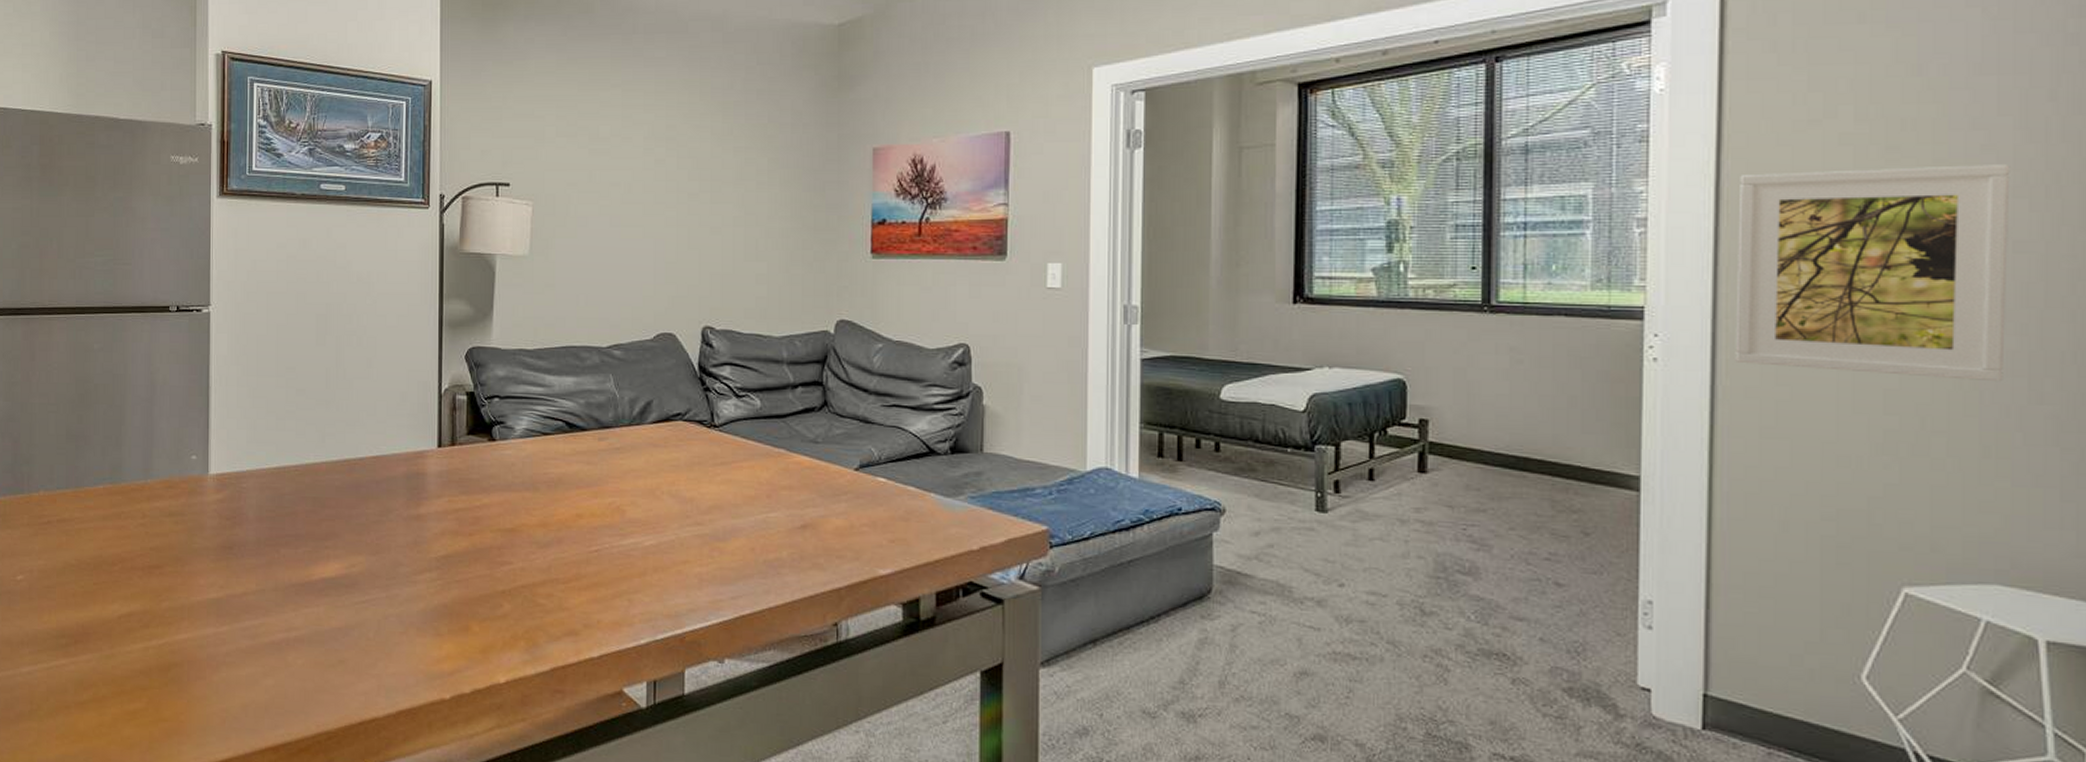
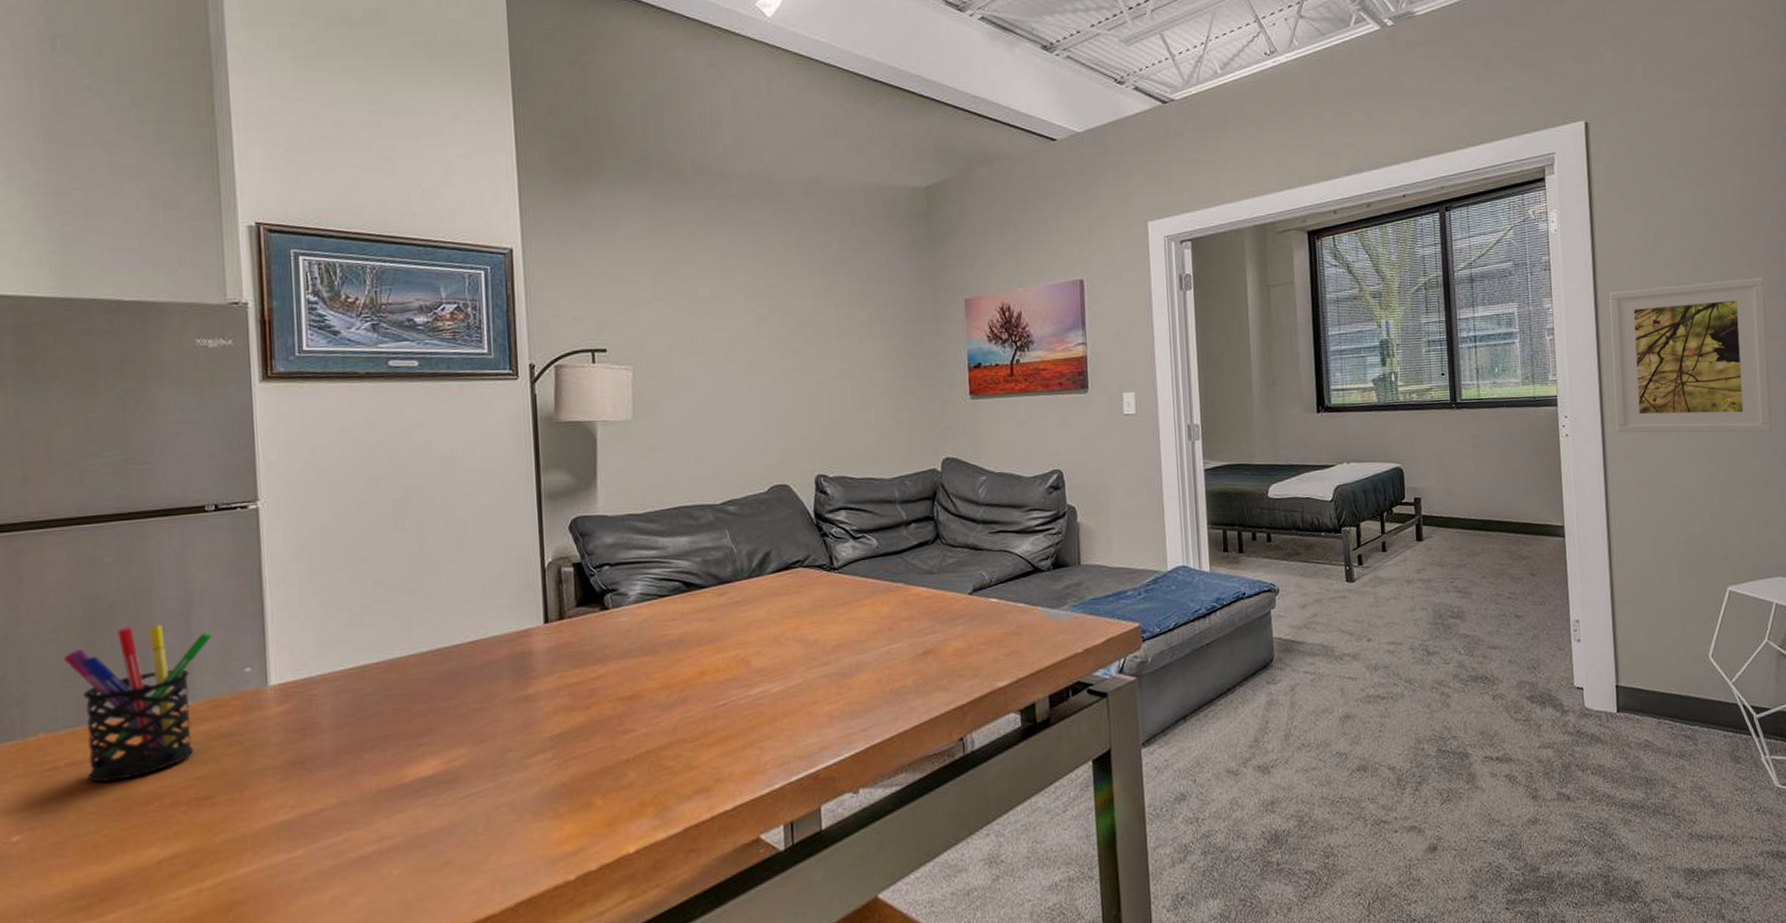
pen holder: none [60,407,169,541] -> present [63,624,213,783]

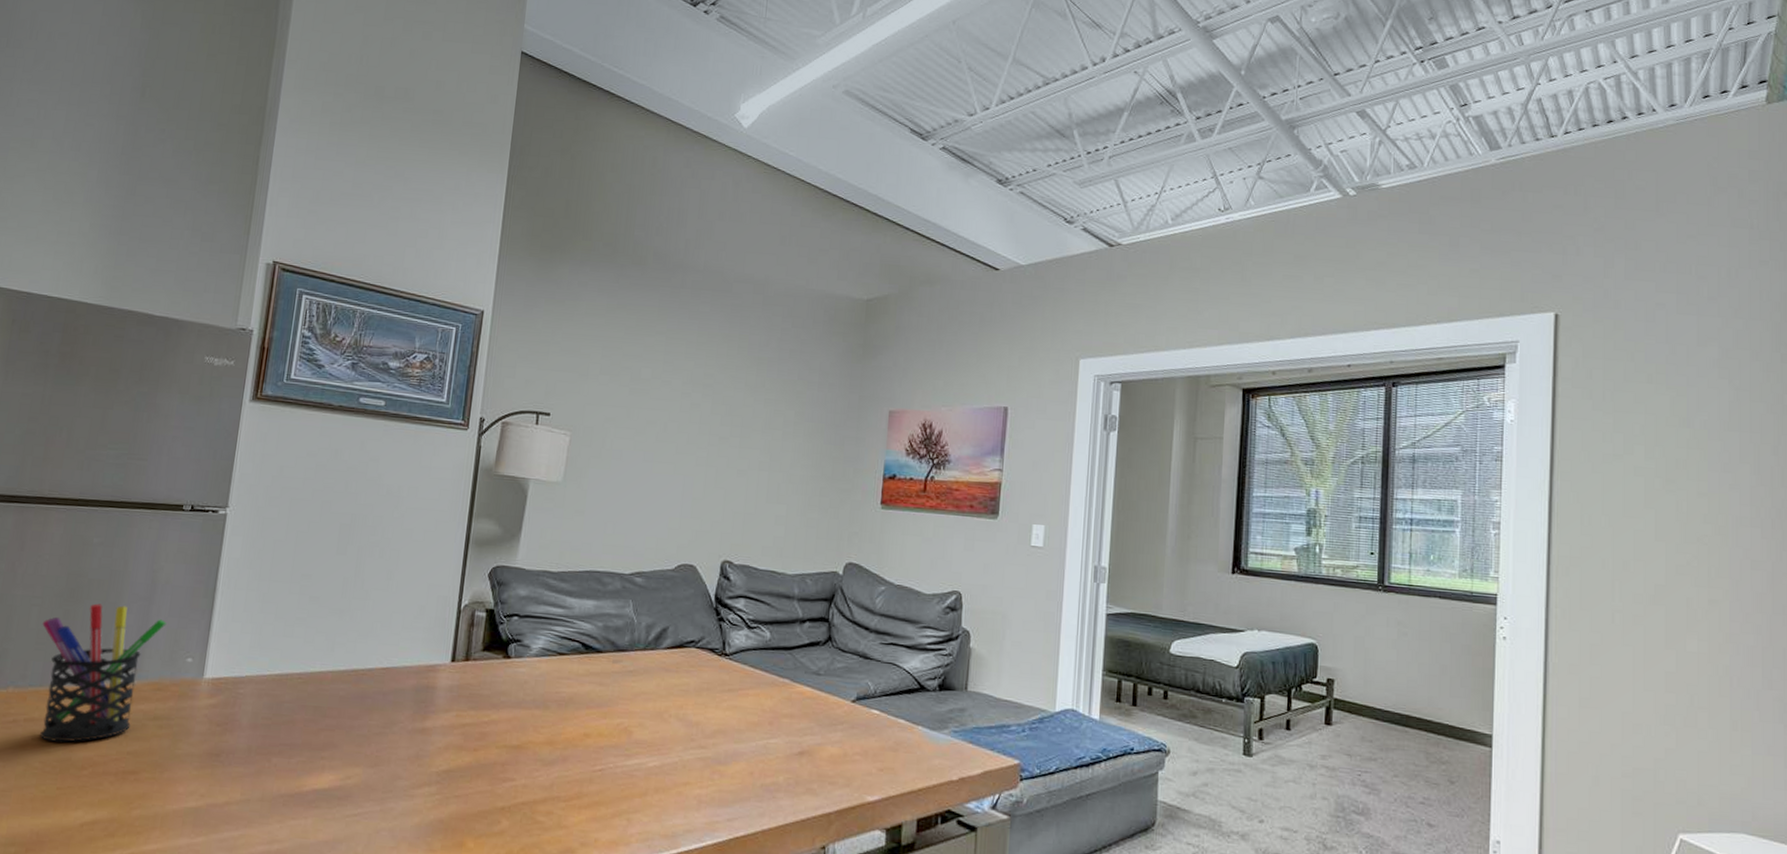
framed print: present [1609,278,1772,434] -> none [1562,493,1749,671]

